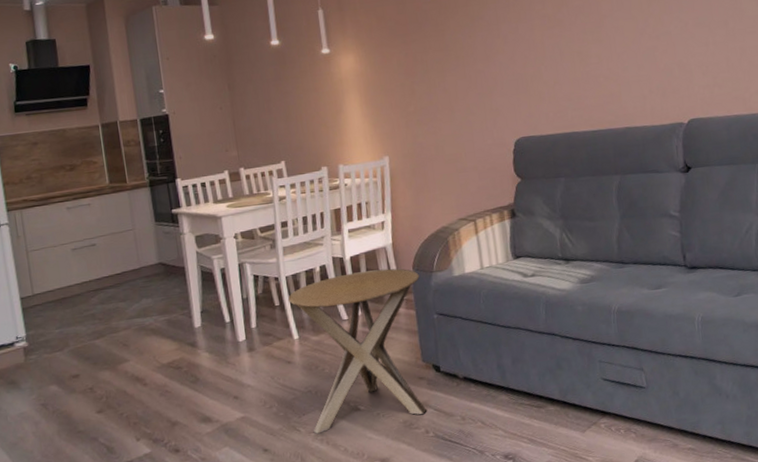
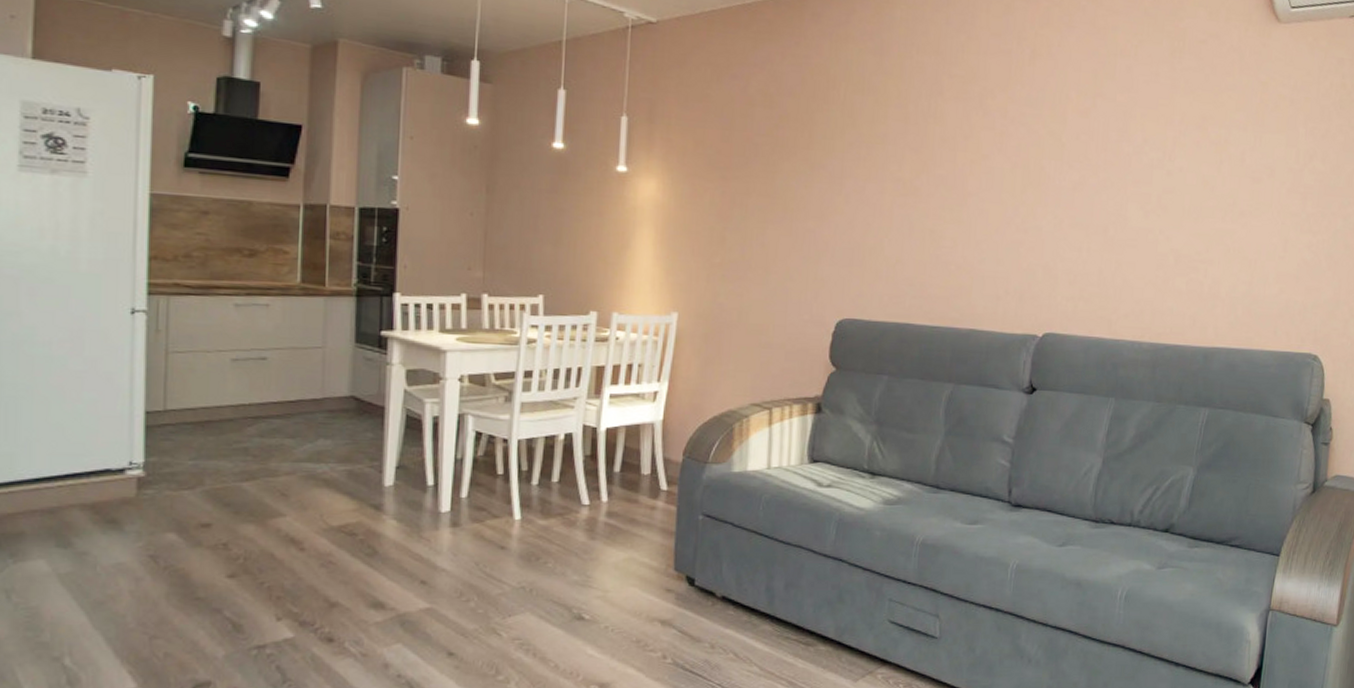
side table: present [288,268,427,434] -> none [516,448,690,642]

